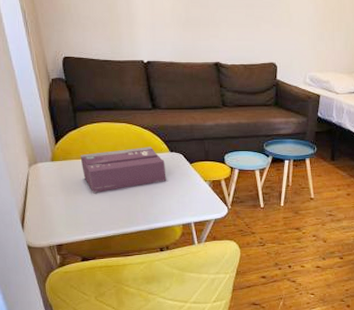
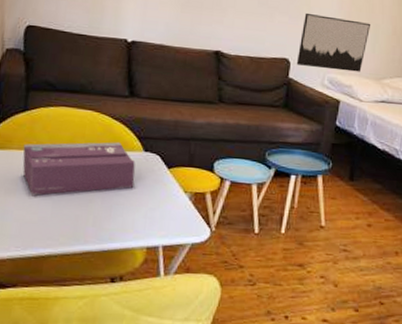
wall art: none [282,19,343,69] -> present [296,12,371,72]

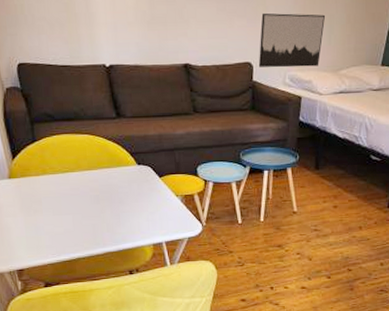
tissue box: present [22,142,135,196] -> none [39,159,133,212]

